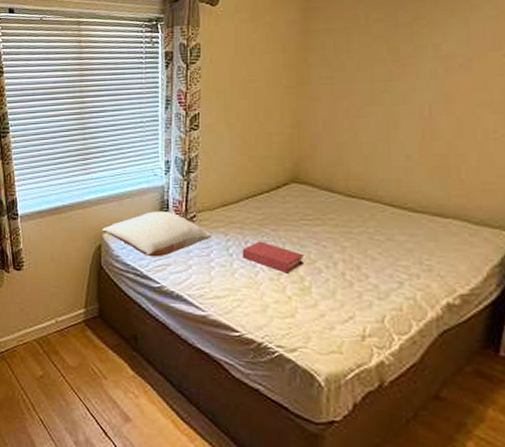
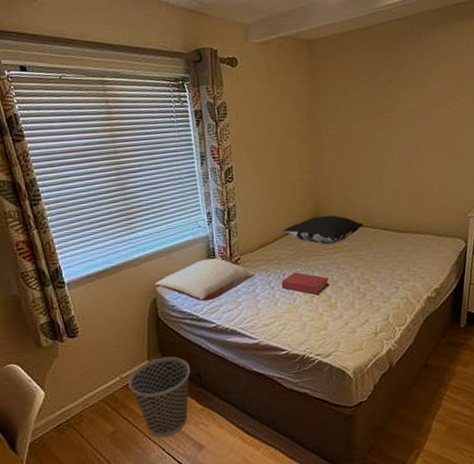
wastebasket: none [63,308,126,397] -> present [128,356,190,437]
pillow: none [250,178,358,214] -> present [282,215,363,245]

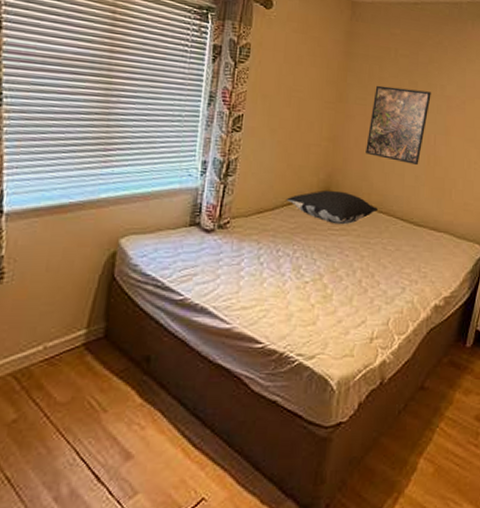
wastebasket: present [128,356,190,437] -> none [52,328,139,435]
pillow: present [155,258,255,302] -> none [119,215,244,267]
book: present [281,272,329,296] -> none [272,250,328,282]
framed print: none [343,109,396,180] -> present [366,85,431,166]

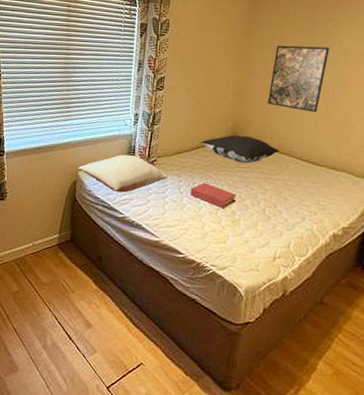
pillow: none [119,215,244,267] -> present [78,154,168,193]
book: none [272,250,328,282] -> present [190,183,236,209]

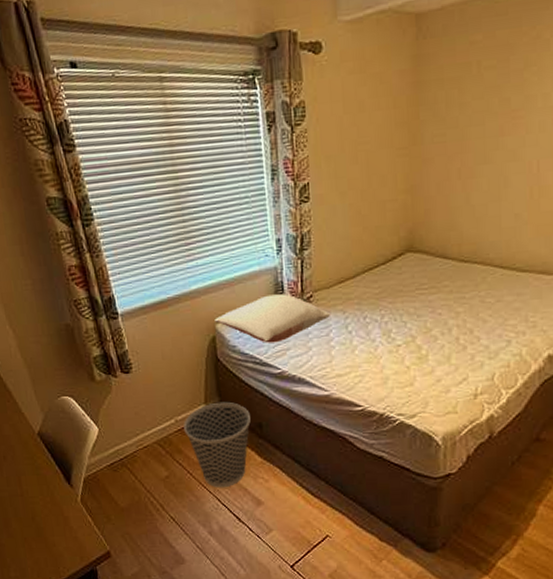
wastebasket: none [38,234,94,308] -> present [183,401,251,487]
book: present [190,183,236,209] -> none [361,315,421,345]
pillow: present [200,135,279,164] -> none [366,246,471,283]
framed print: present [268,45,329,113] -> none [450,106,530,202]

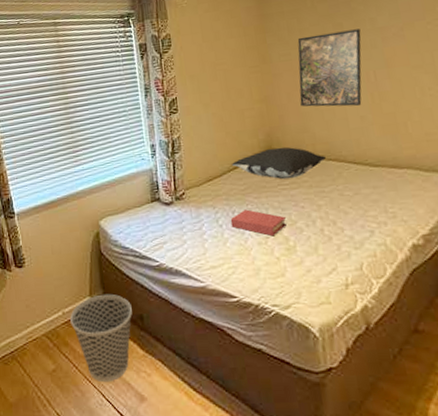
pillow: present [214,294,330,343] -> none [98,192,201,238]
book: none [361,315,421,345] -> present [230,209,286,237]
pillow: none [366,246,471,283] -> present [231,147,326,180]
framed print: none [450,106,530,202] -> present [297,29,362,107]

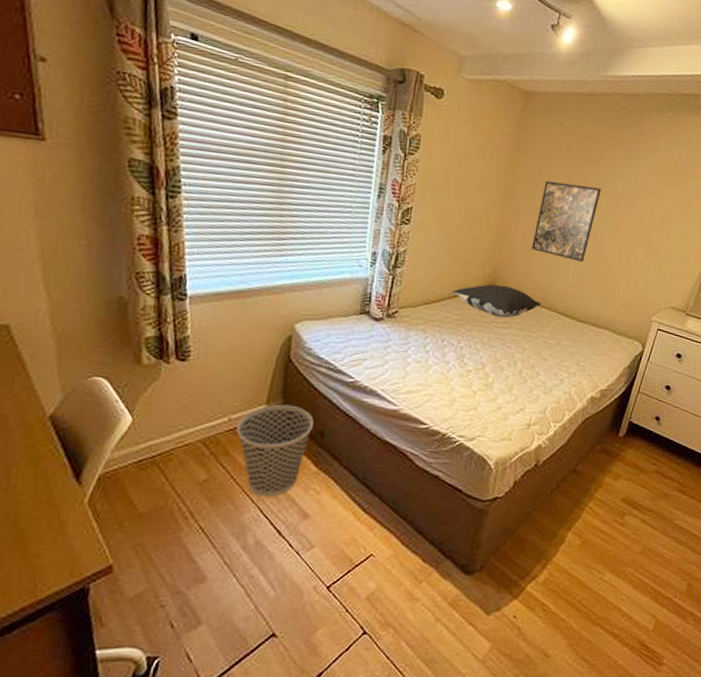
book: present [230,209,286,237] -> none [437,340,491,371]

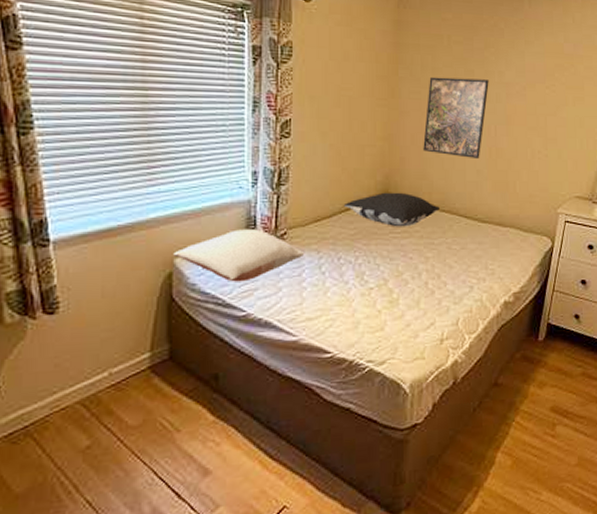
wastebasket: present [236,404,314,496] -> none [119,349,205,456]
pillow: none [294,303,411,352] -> present [173,229,304,282]

